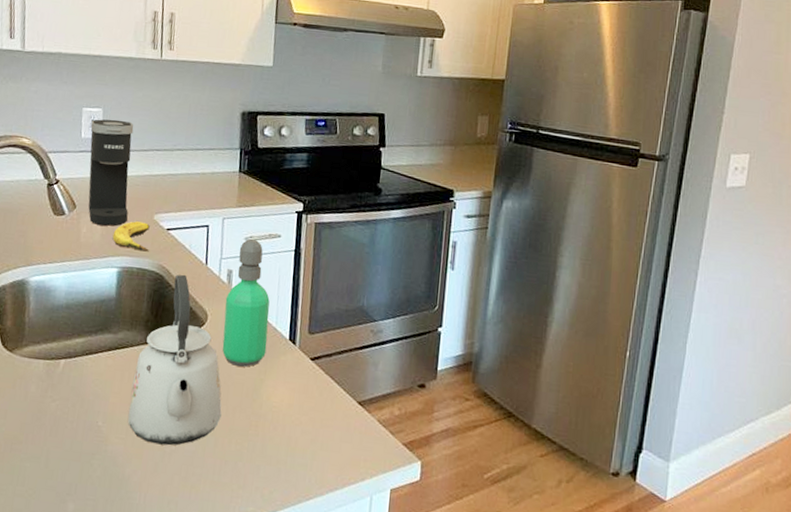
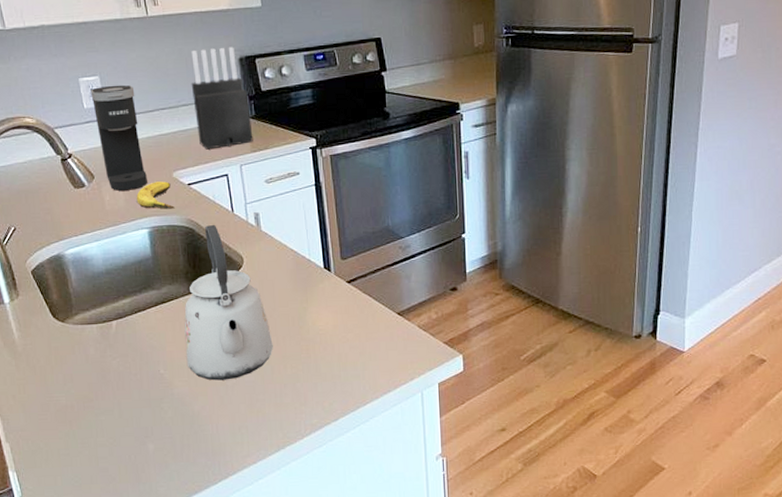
knife block: none [187,98,244,199] -> present [191,46,253,150]
soap dispenser: present [222,239,270,367] -> none [257,181,305,300]

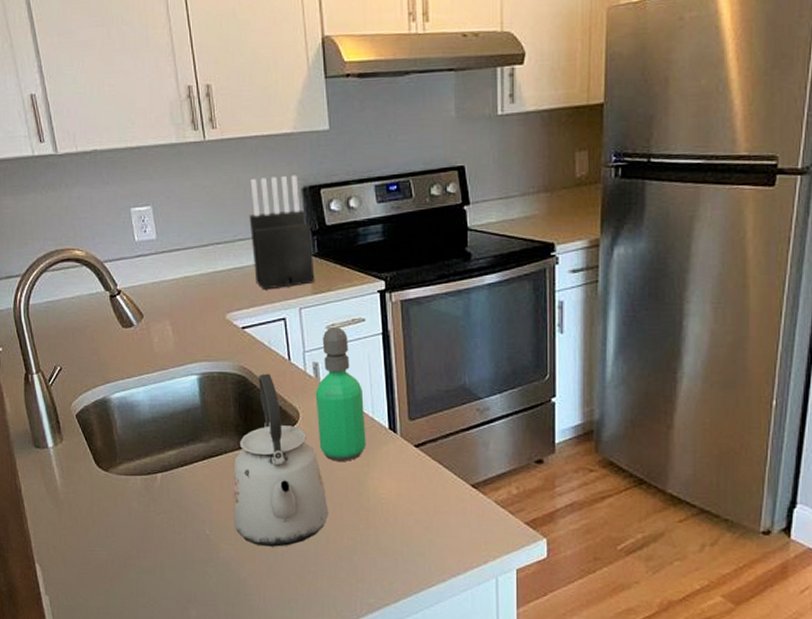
coffee maker: present [90,84,147,191] -> none [142,216,199,332]
banana: present [136,181,175,209] -> none [186,323,227,354]
soap dispenser: none [257,181,305,300] -> present [315,327,366,461]

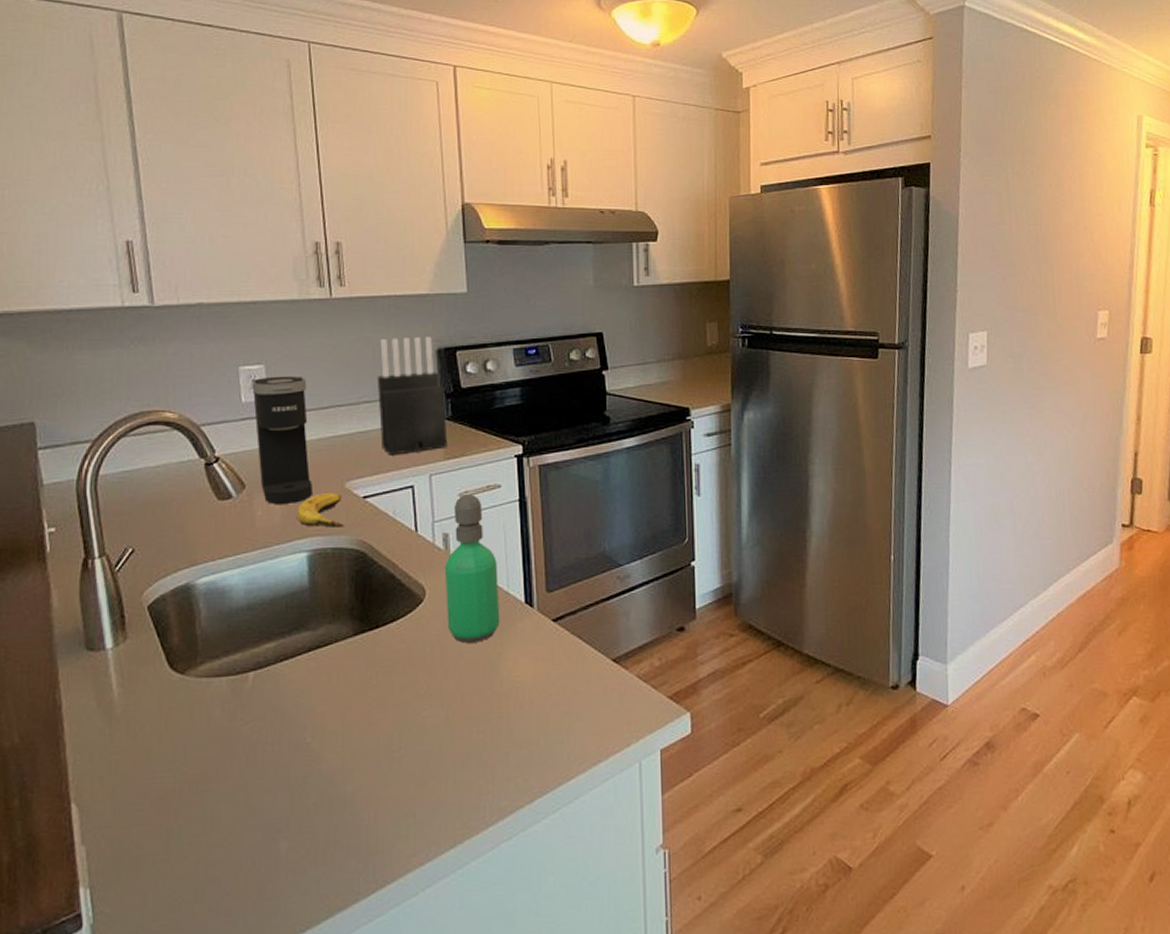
coffee maker: none [142,216,199,332] -> present [252,376,312,504]
banana: none [186,323,227,354] -> present [296,493,344,528]
kettle: present [232,373,329,547] -> none [342,547,456,751]

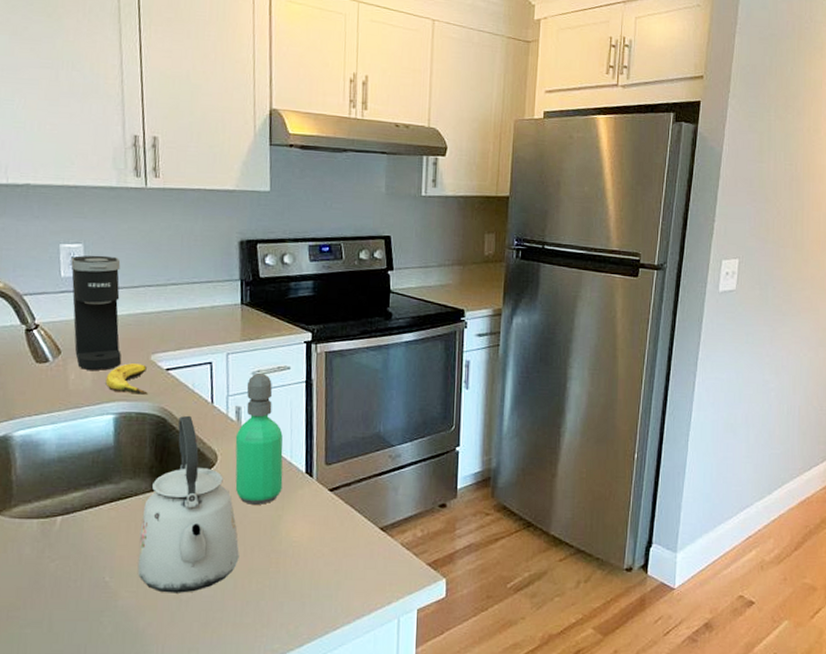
kettle: none [342,547,456,751] -> present [137,415,239,593]
knife block: present [377,336,448,456] -> none [184,228,245,334]

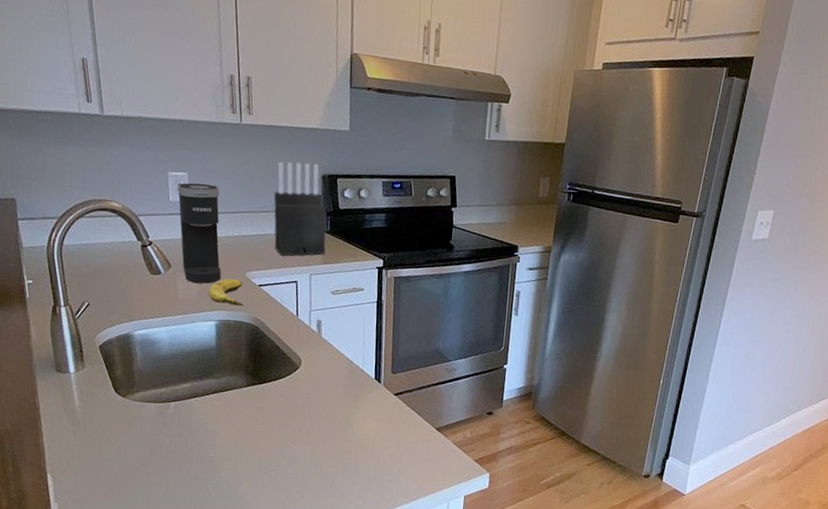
kettle: present [137,415,239,593] -> none [236,325,319,470]
knife block: none [184,228,245,334] -> present [274,162,326,257]
soap dispenser: present [235,373,283,505] -> none [316,293,357,403]

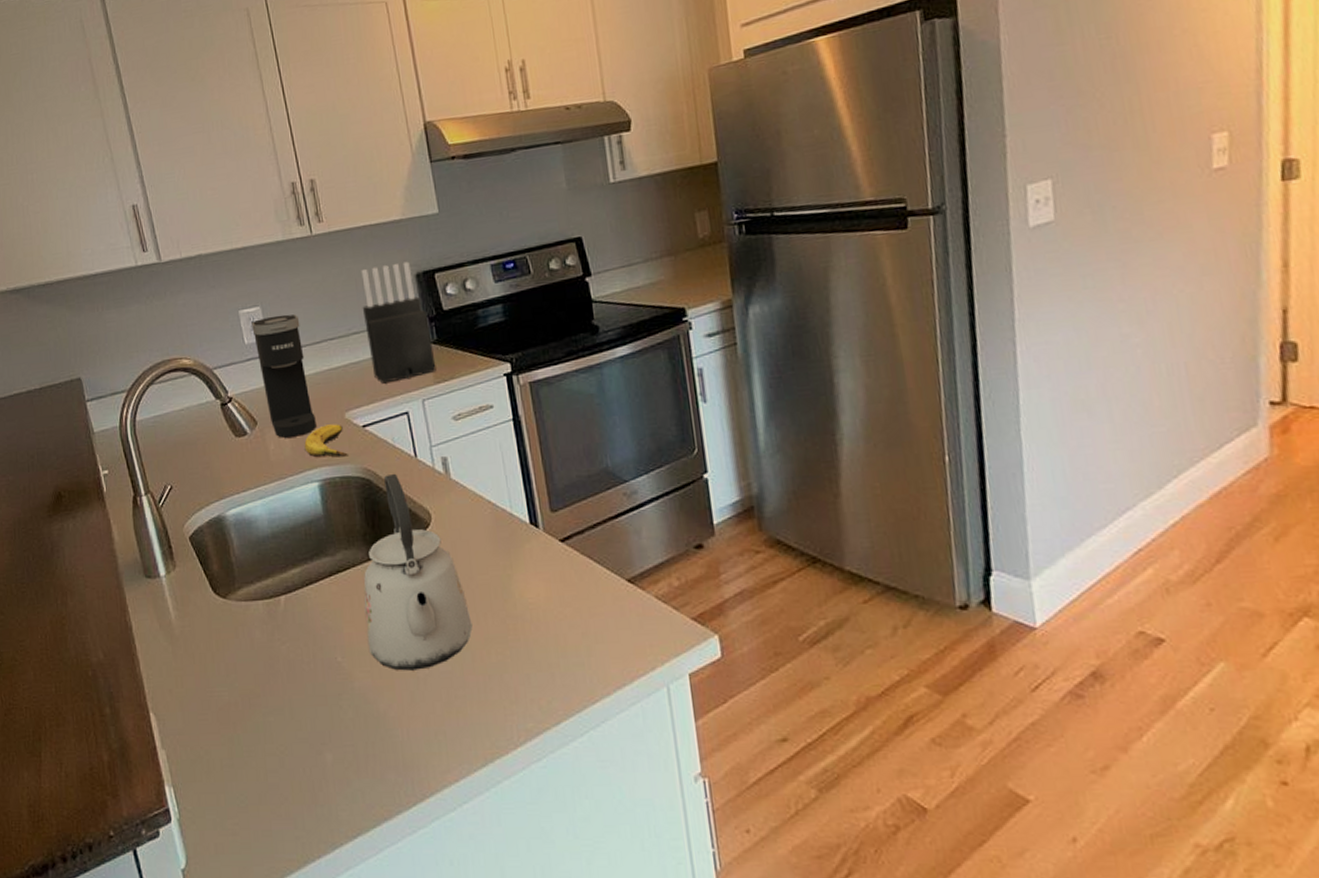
kettle: none [236,325,319,470] -> present [363,473,473,671]

